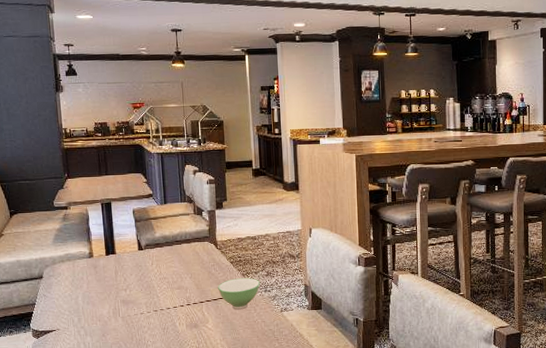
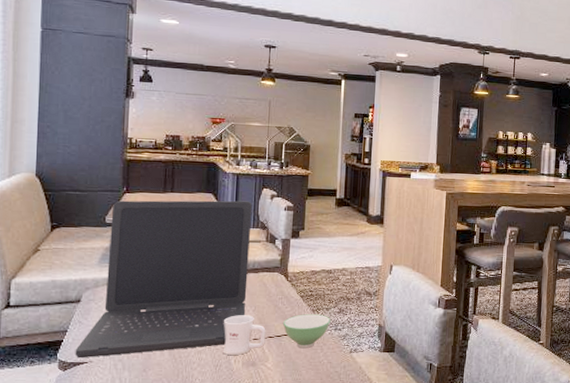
laptop: none [44,178,183,327] -> present [75,200,253,359]
mug: none [165,282,204,319] -> present [223,315,266,356]

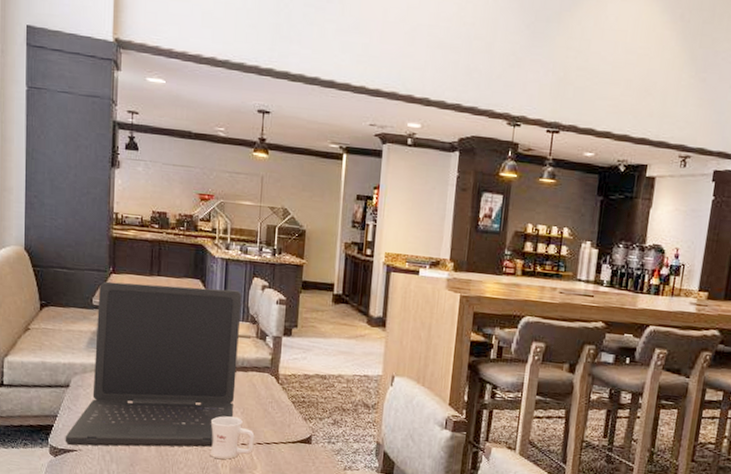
bowl: present [282,314,331,349] -> none [272,421,324,460]

